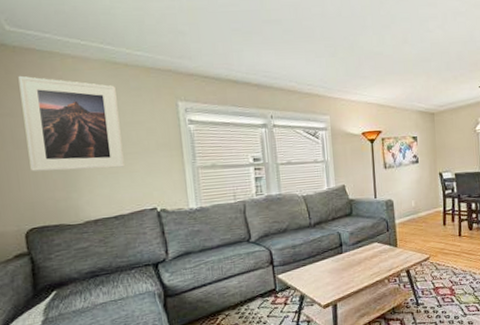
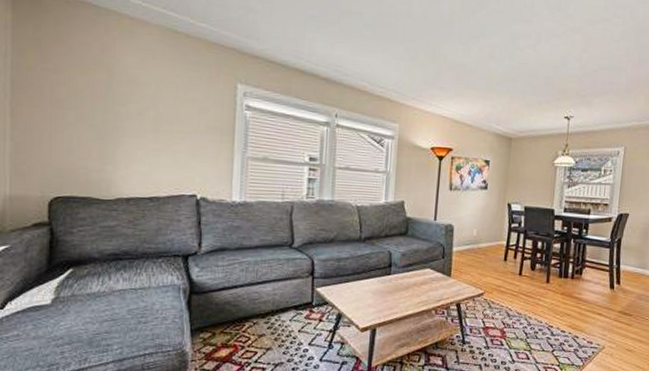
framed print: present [18,75,125,172] -> none [66,29,172,146]

